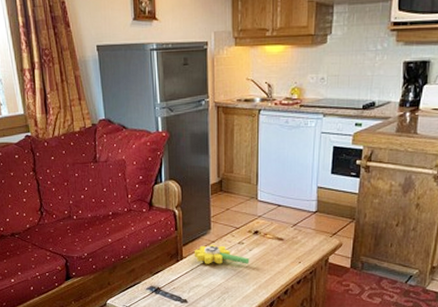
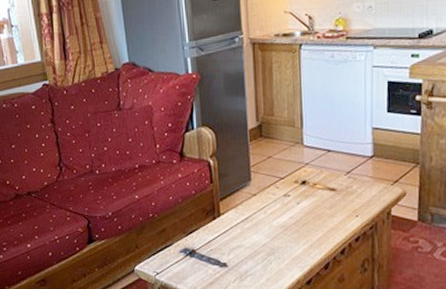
flower: present [195,244,250,264] -> none [234,197,298,221]

